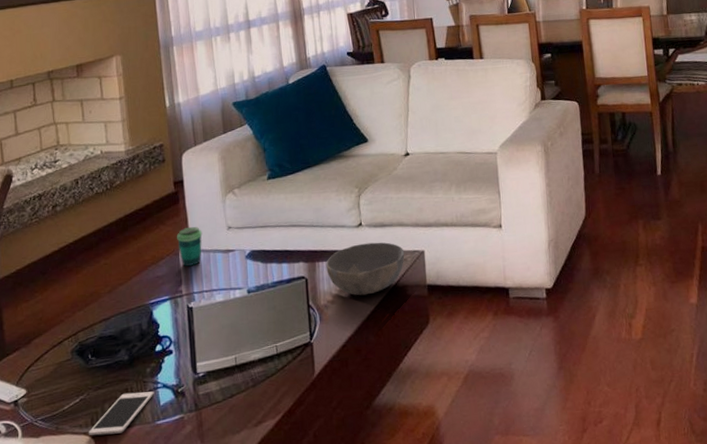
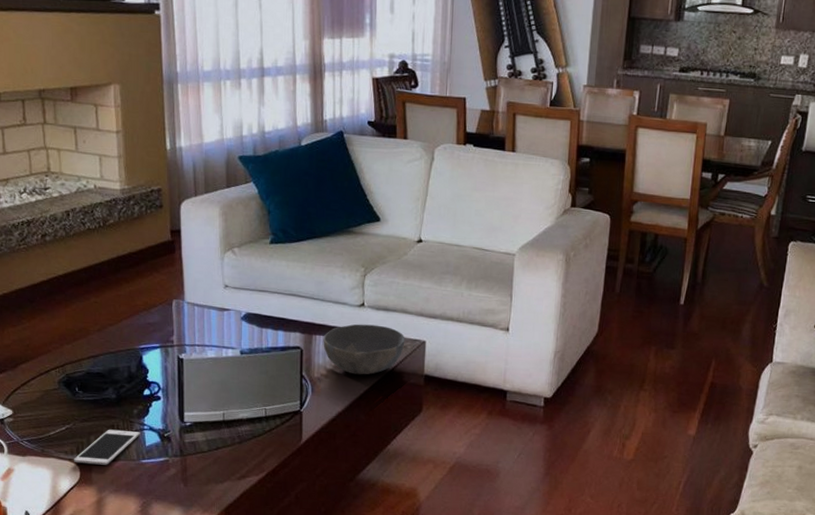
cup: present [176,226,203,266] -> none [170,278,198,318]

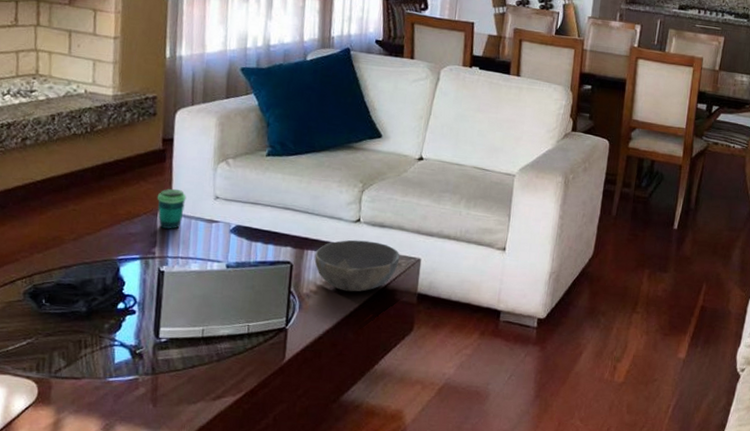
cell phone: present [74,429,140,465] -> none [32,344,110,384]
cup: none [170,278,198,318] -> present [157,188,187,229]

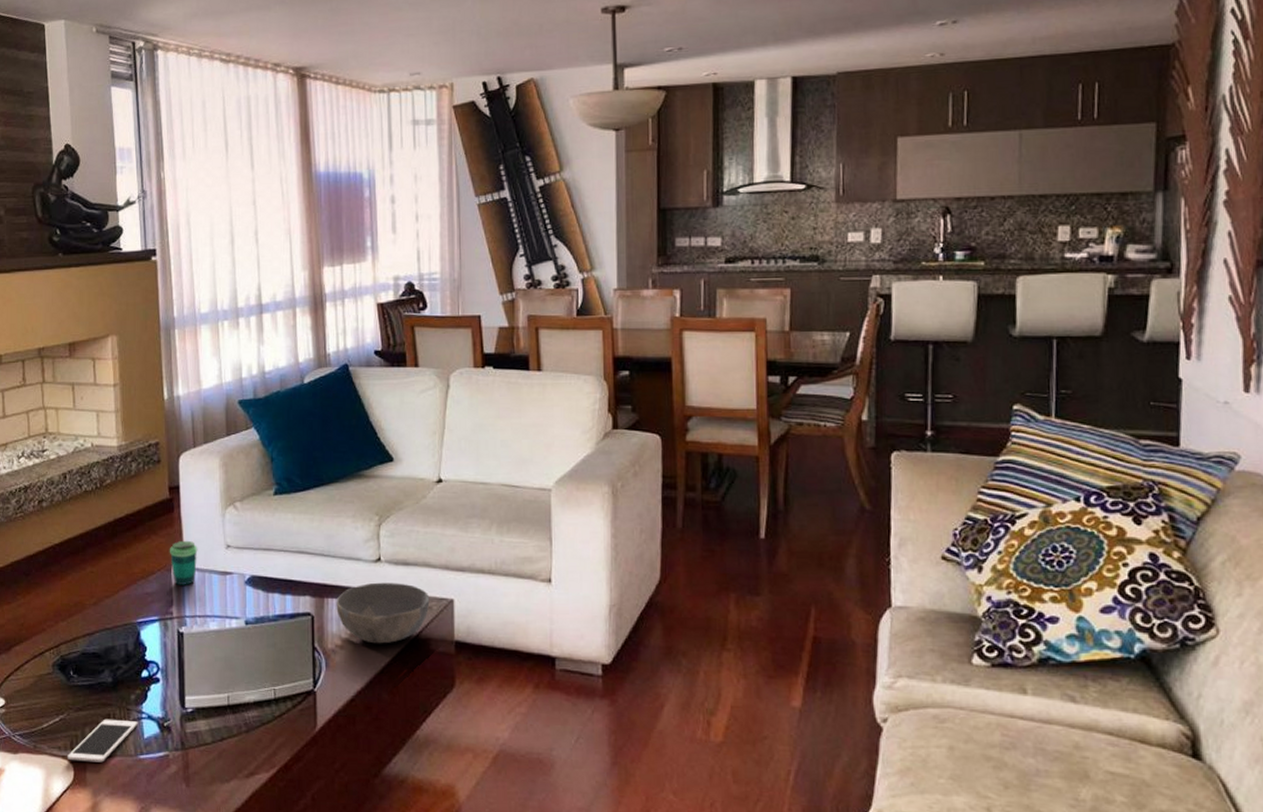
cell phone: none [32,344,110,384] -> present [68,719,138,763]

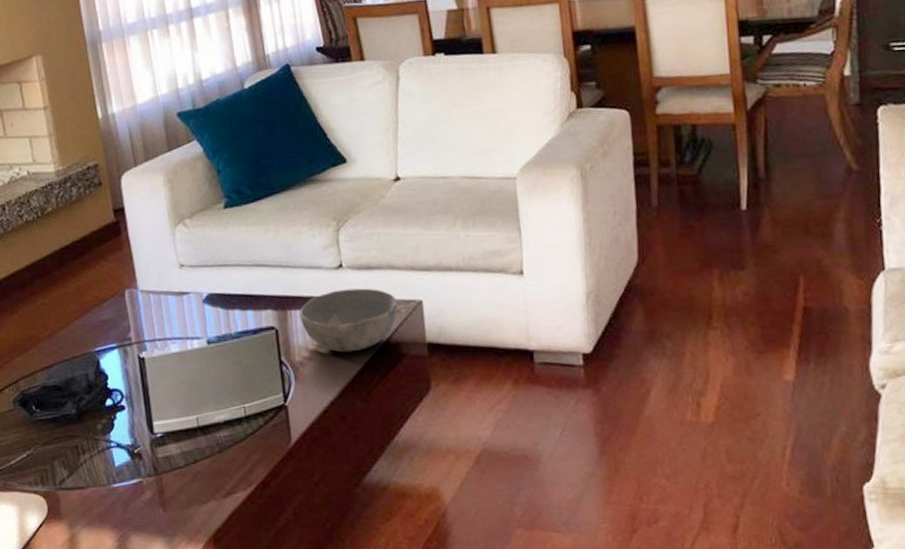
cell phone: present [68,719,138,763] -> none [39,450,108,495]
cup: present [169,540,198,585] -> none [120,263,151,310]

